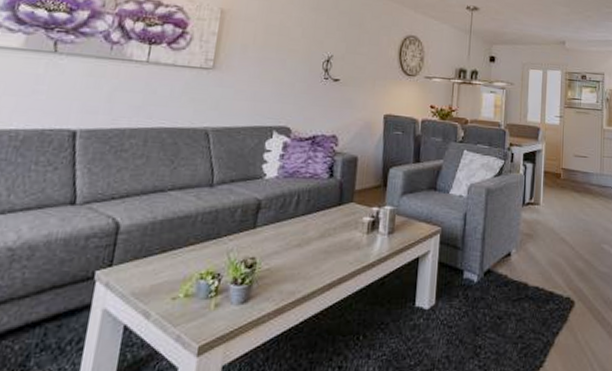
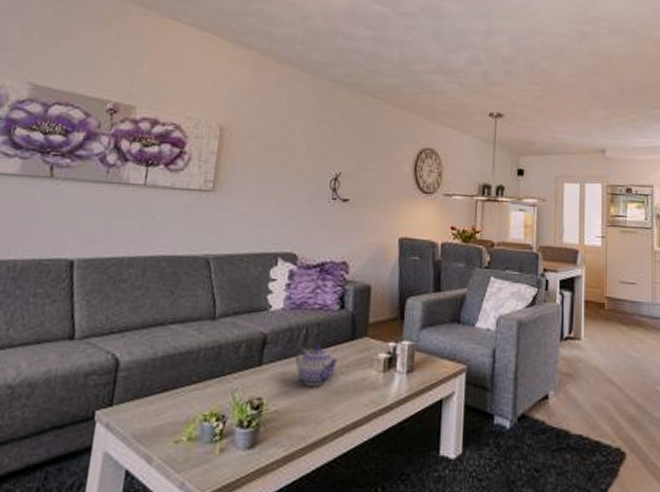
teapot: none [287,210,327,246] -> present [295,345,339,386]

